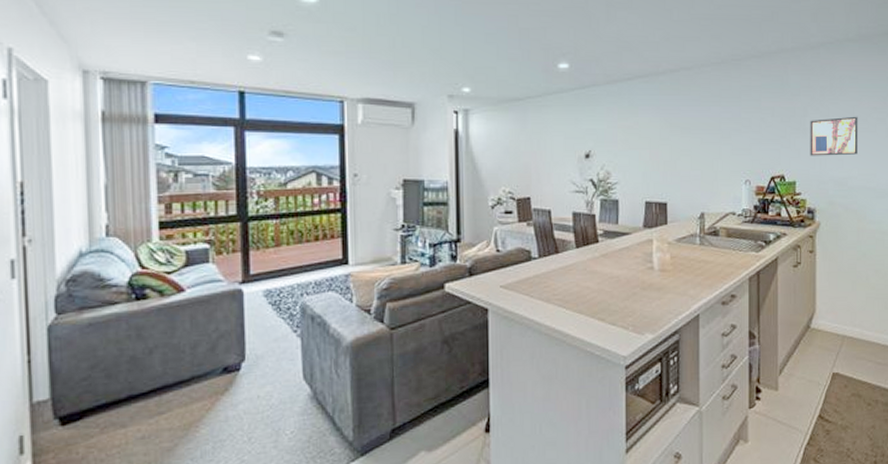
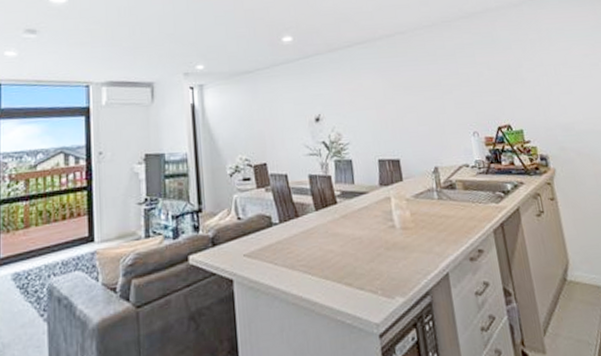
wall art: present [810,116,858,156] -> none [526,63,579,105]

